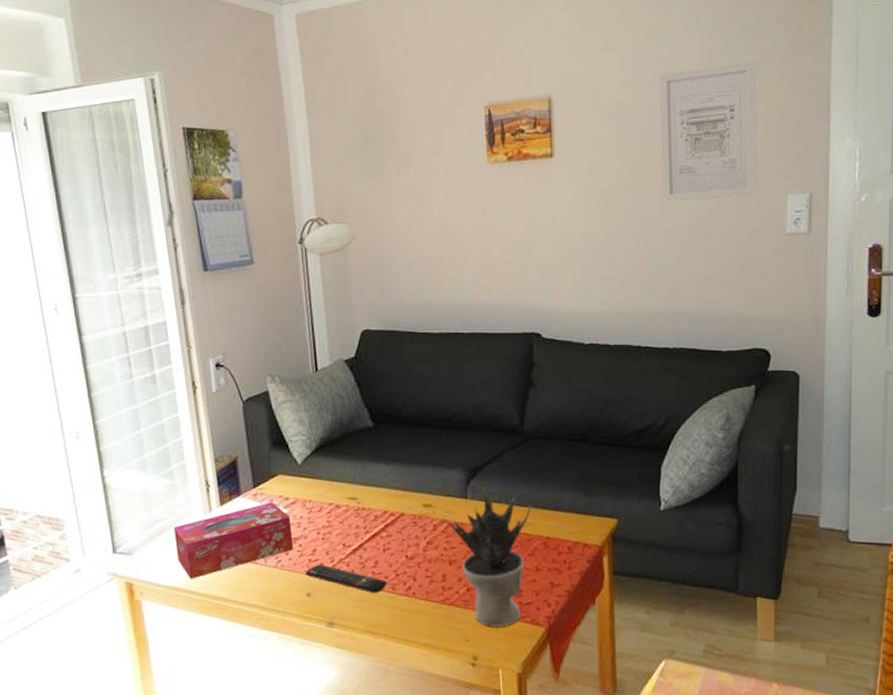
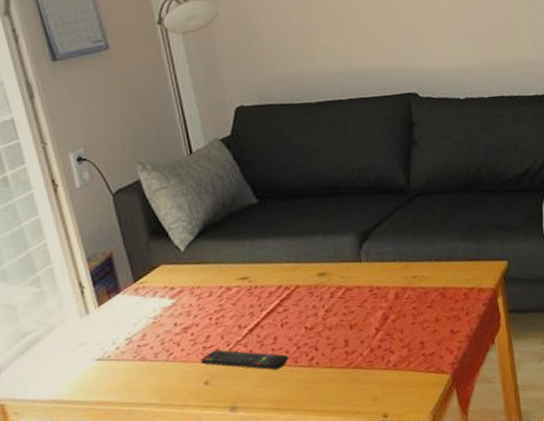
tissue box: present [173,502,294,579] -> none [46,294,186,389]
potted plant: present [444,487,531,627] -> none [340,248,426,383]

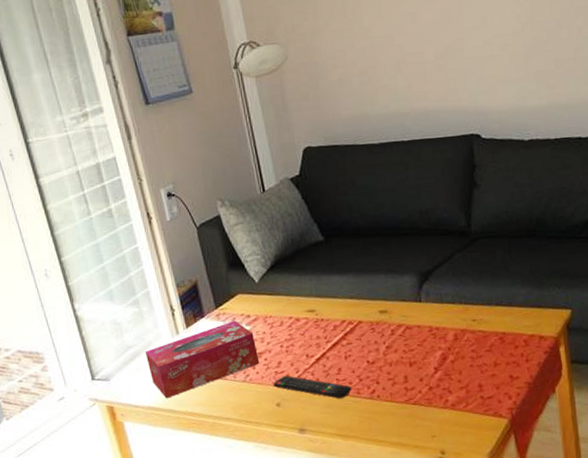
tissue box: none [46,294,186,389] -> present [145,321,260,399]

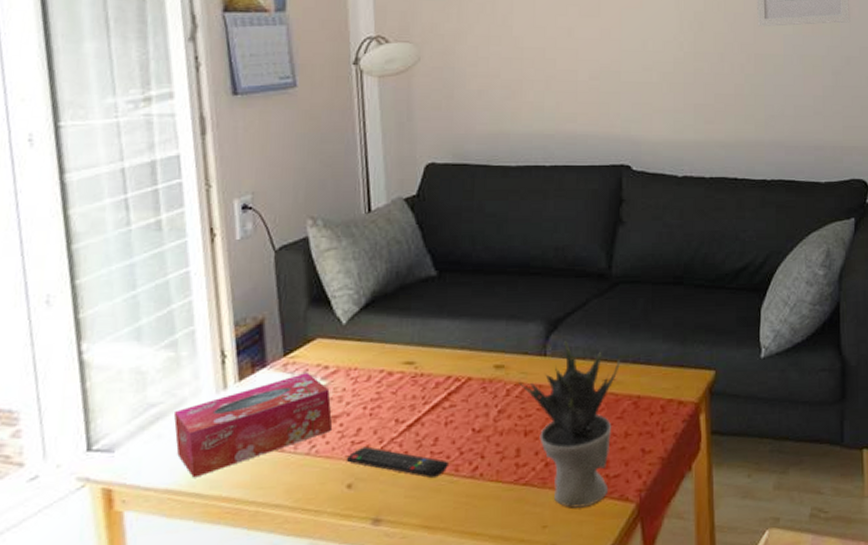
potted plant: none [401,289,485,422] -> present [519,341,620,508]

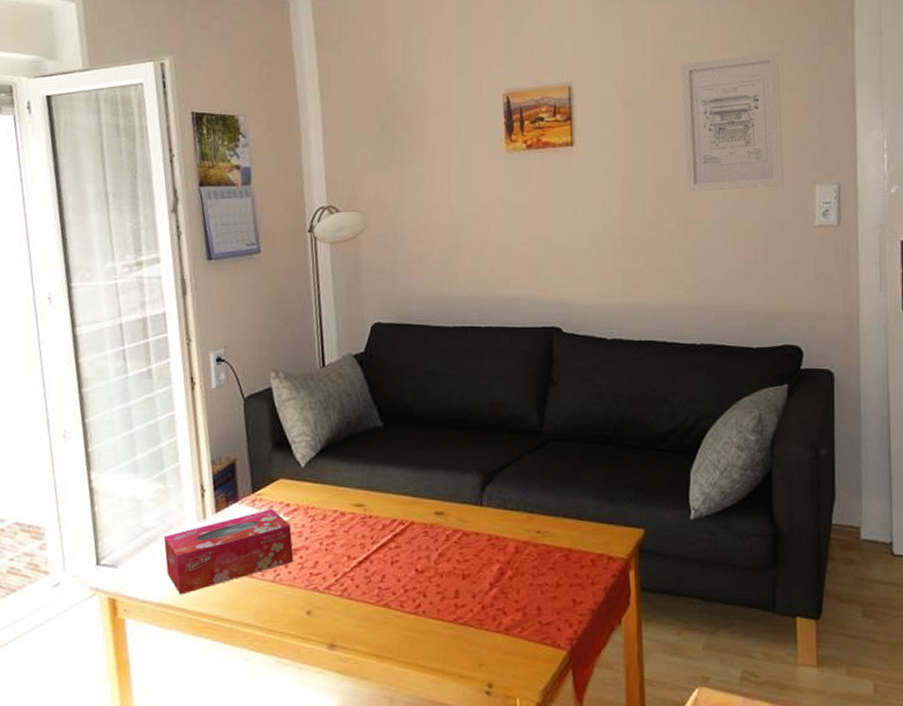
remote control: present [346,446,448,479] -> none [305,578,394,612]
potted plant: present [519,341,620,508] -> none [457,493,551,650]

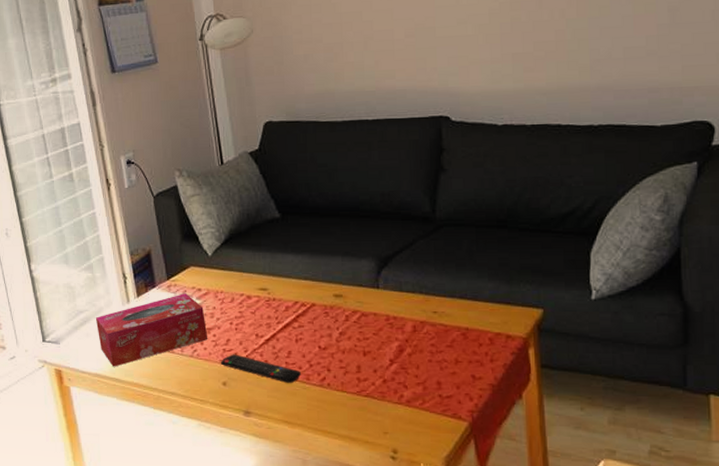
remote control: none [305,578,394,612] -> present [220,354,301,384]

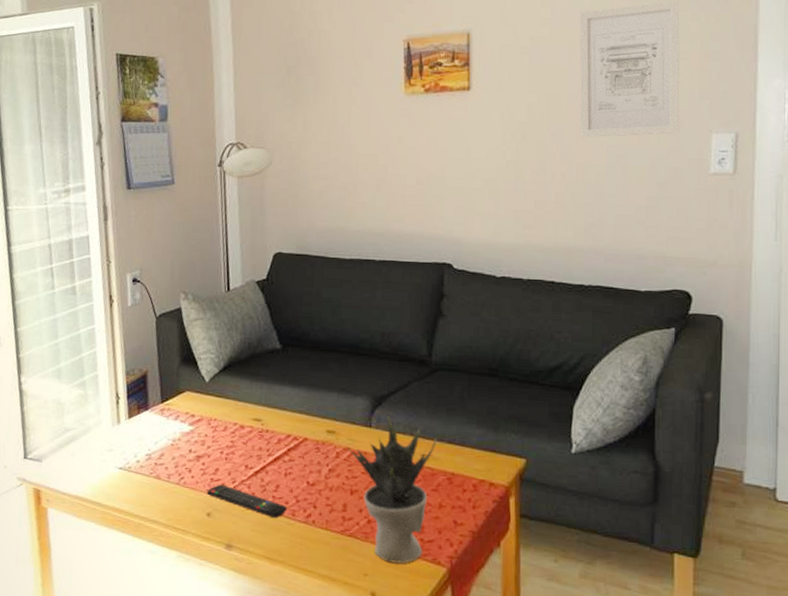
tissue box: present [95,293,208,367] -> none [82,418,197,490]
potted plant: none [356,276,448,420] -> present [347,416,437,564]

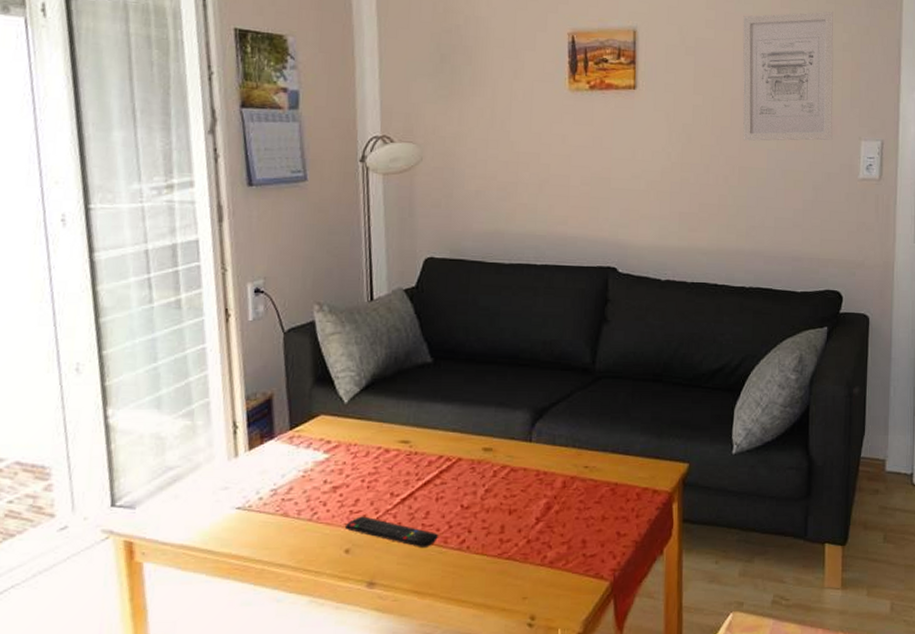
potted plant: present [347,416,437,564] -> none [505,429,600,583]

